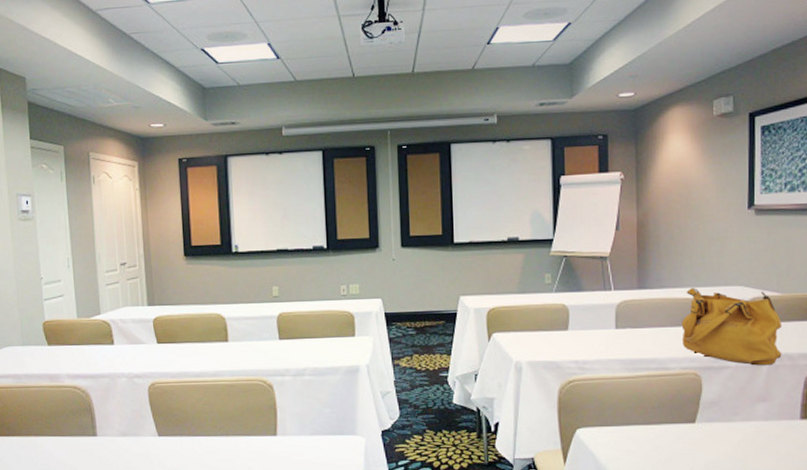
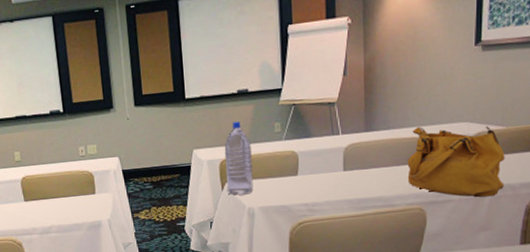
water bottle: none [492,270,522,348] -> present [224,121,254,196]

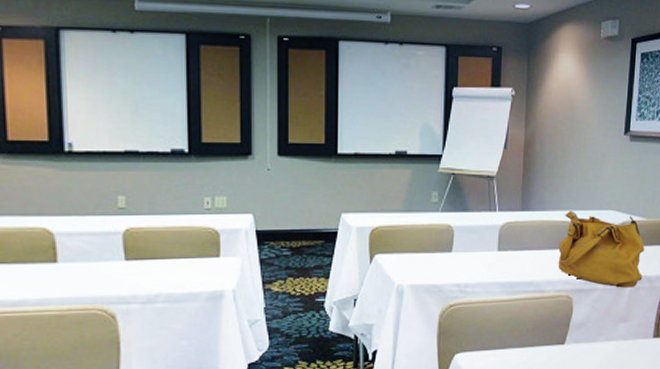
water bottle: present [224,121,254,196] -> none [375,186,405,270]

